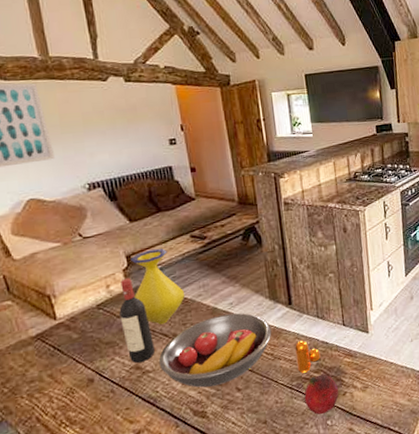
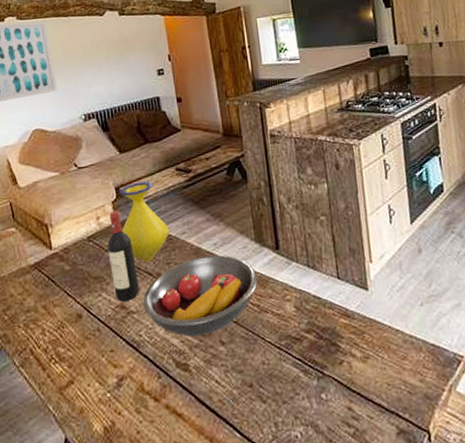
pepper shaker: present [295,340,321,374] -> none [283,292,312,332]
fruit: present [304,374,339,415] -> none [294,335,335,386]

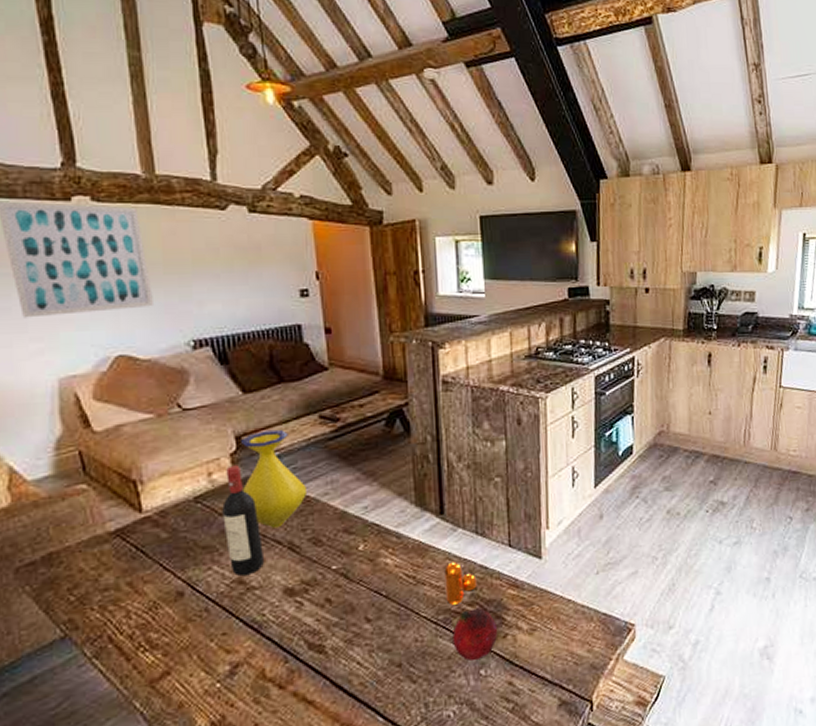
fruit bowl: present [142,255,258,337] -> none [268,520,416,614]
pepper shaker: none [283,292,312,332] -> present [444,561,477,605]
fruit: none [294,335,335,386] -> present [452,608,498,662]

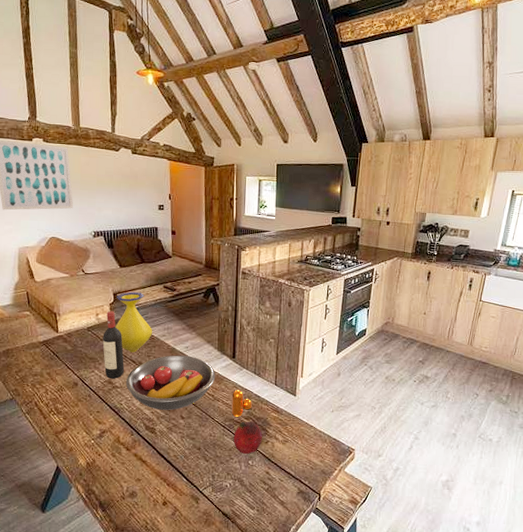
fruit bowl: none [268,520,416,614] -> present [125,355,216,410]

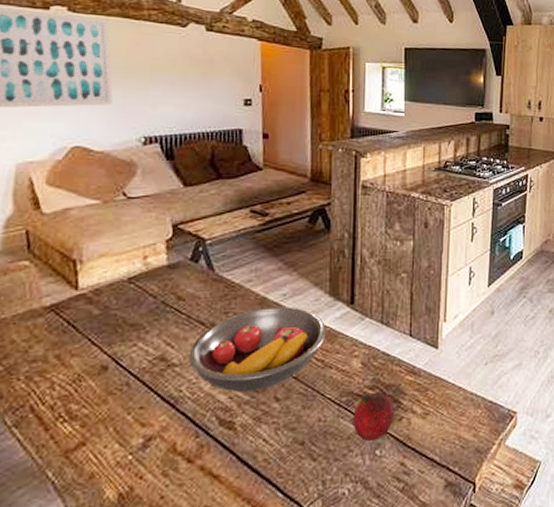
wine bottle: present [102,311,124,379] -> none [152,250,187,354]
vase: present [115,291,153,353] -> none [174,220,233,310]
pepper shaker: present [231,389,252,417] -> none [350,348,379,388]

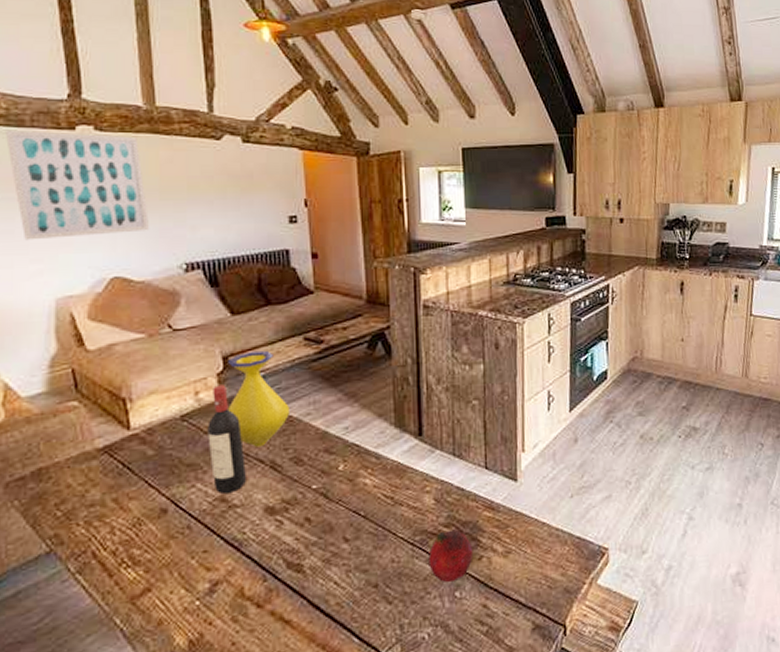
wine bottle: none [152,250,187,354] -> present [208,385,246,495]
vase: none [174,220,233,310] -> present [228,350,291,447]
fruit bowl: present [188,307,327,392] -> none [249,441,394,533]

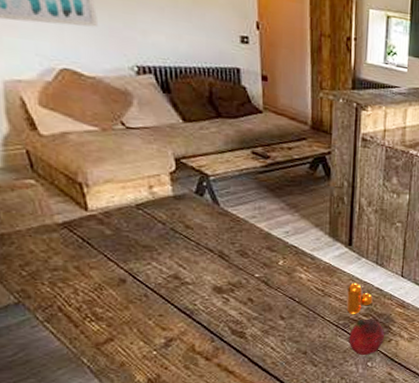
wine bottle: present [208,385,246,495] -> none [161,182,197,273]
vase: present [228,350,291,447] -> none [180,156,238,239]
pepper shaker: none [422,483,453,526] -> present [346,282,373,314]

